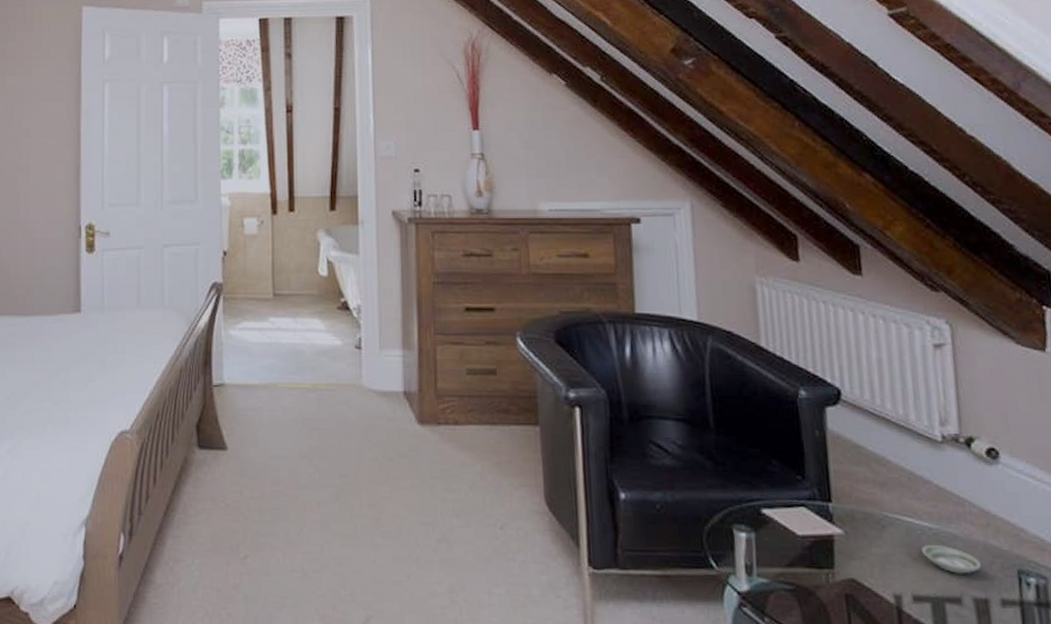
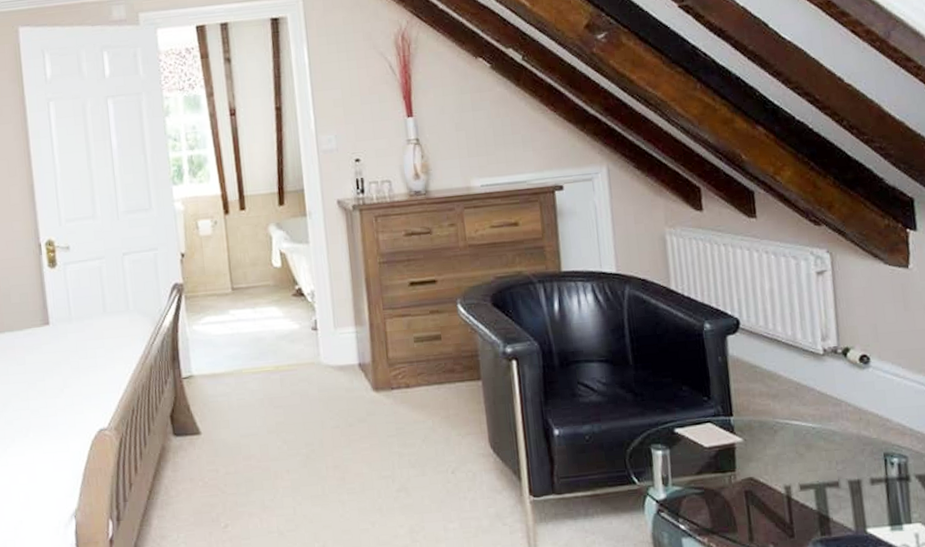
saucer: present [921,545,982,574] -> none [806,441,856,463]

